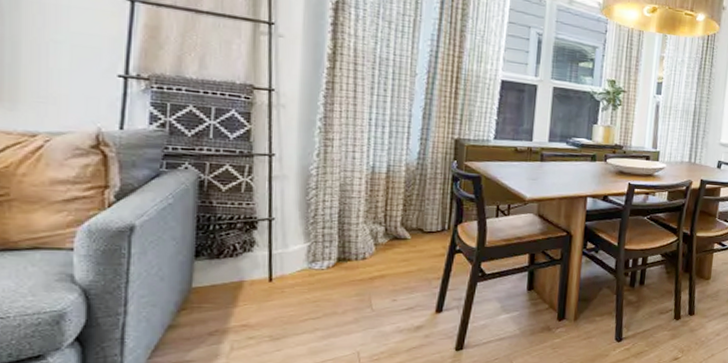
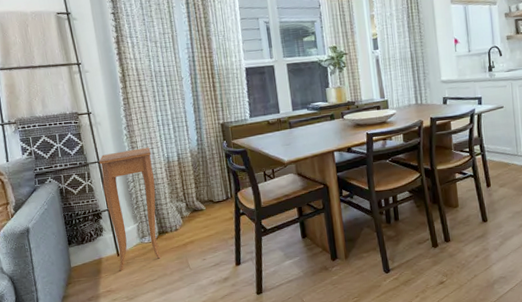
side table: none [268,147,351,300] -> present [99,147,161,270]

